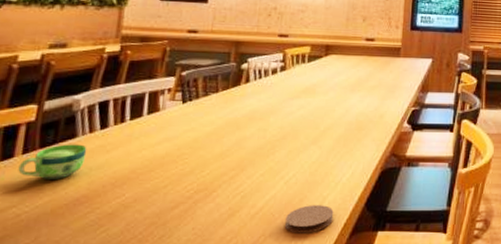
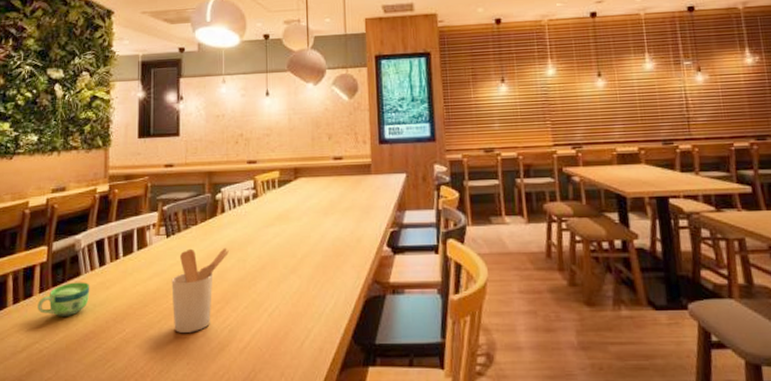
utensil holder: none [181,115,250,198] -> present [171,247,229,333]
coaster: present [284,205,334,233] -> none [272,338,321,369]

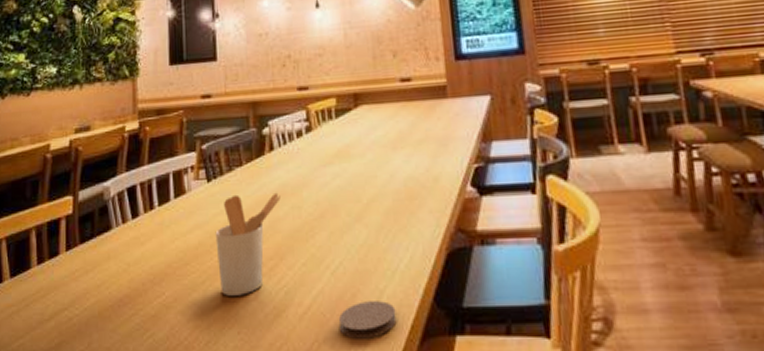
cup: present [37,282,90,316] -> none [64,237,123,278]
coaster: none [272,338,321,369] -> present [338,301,397,339]

